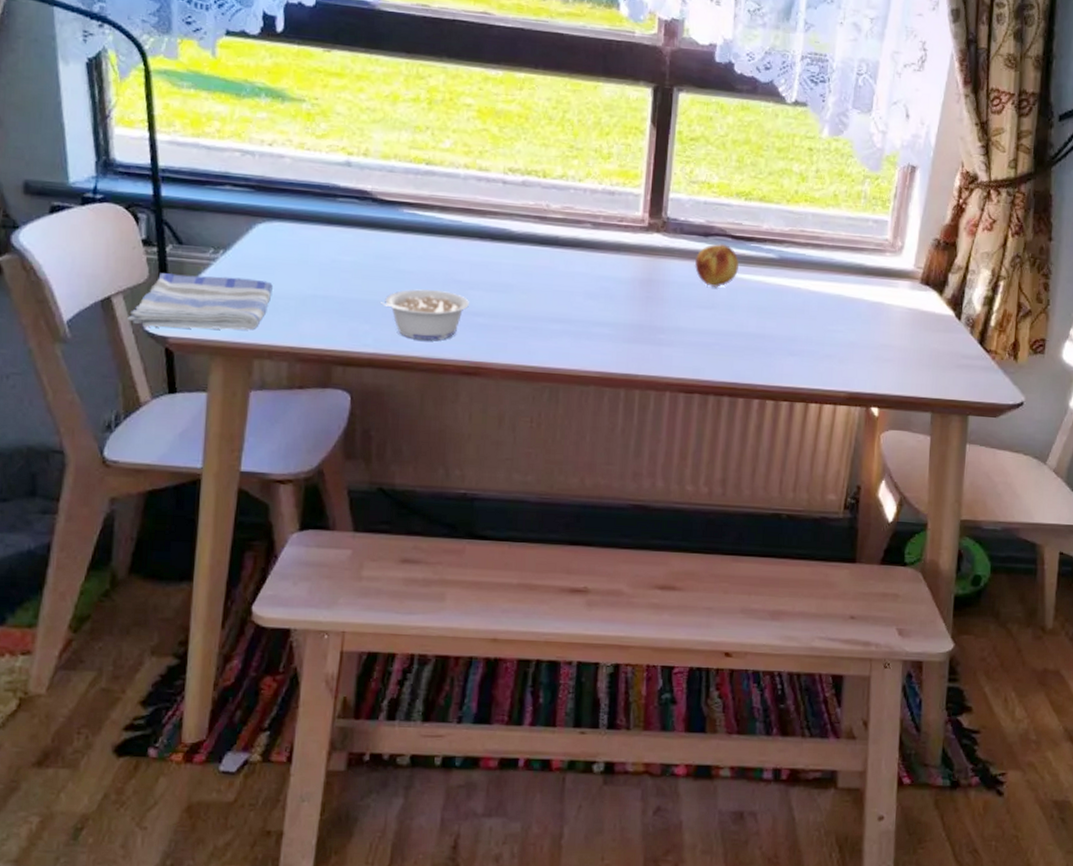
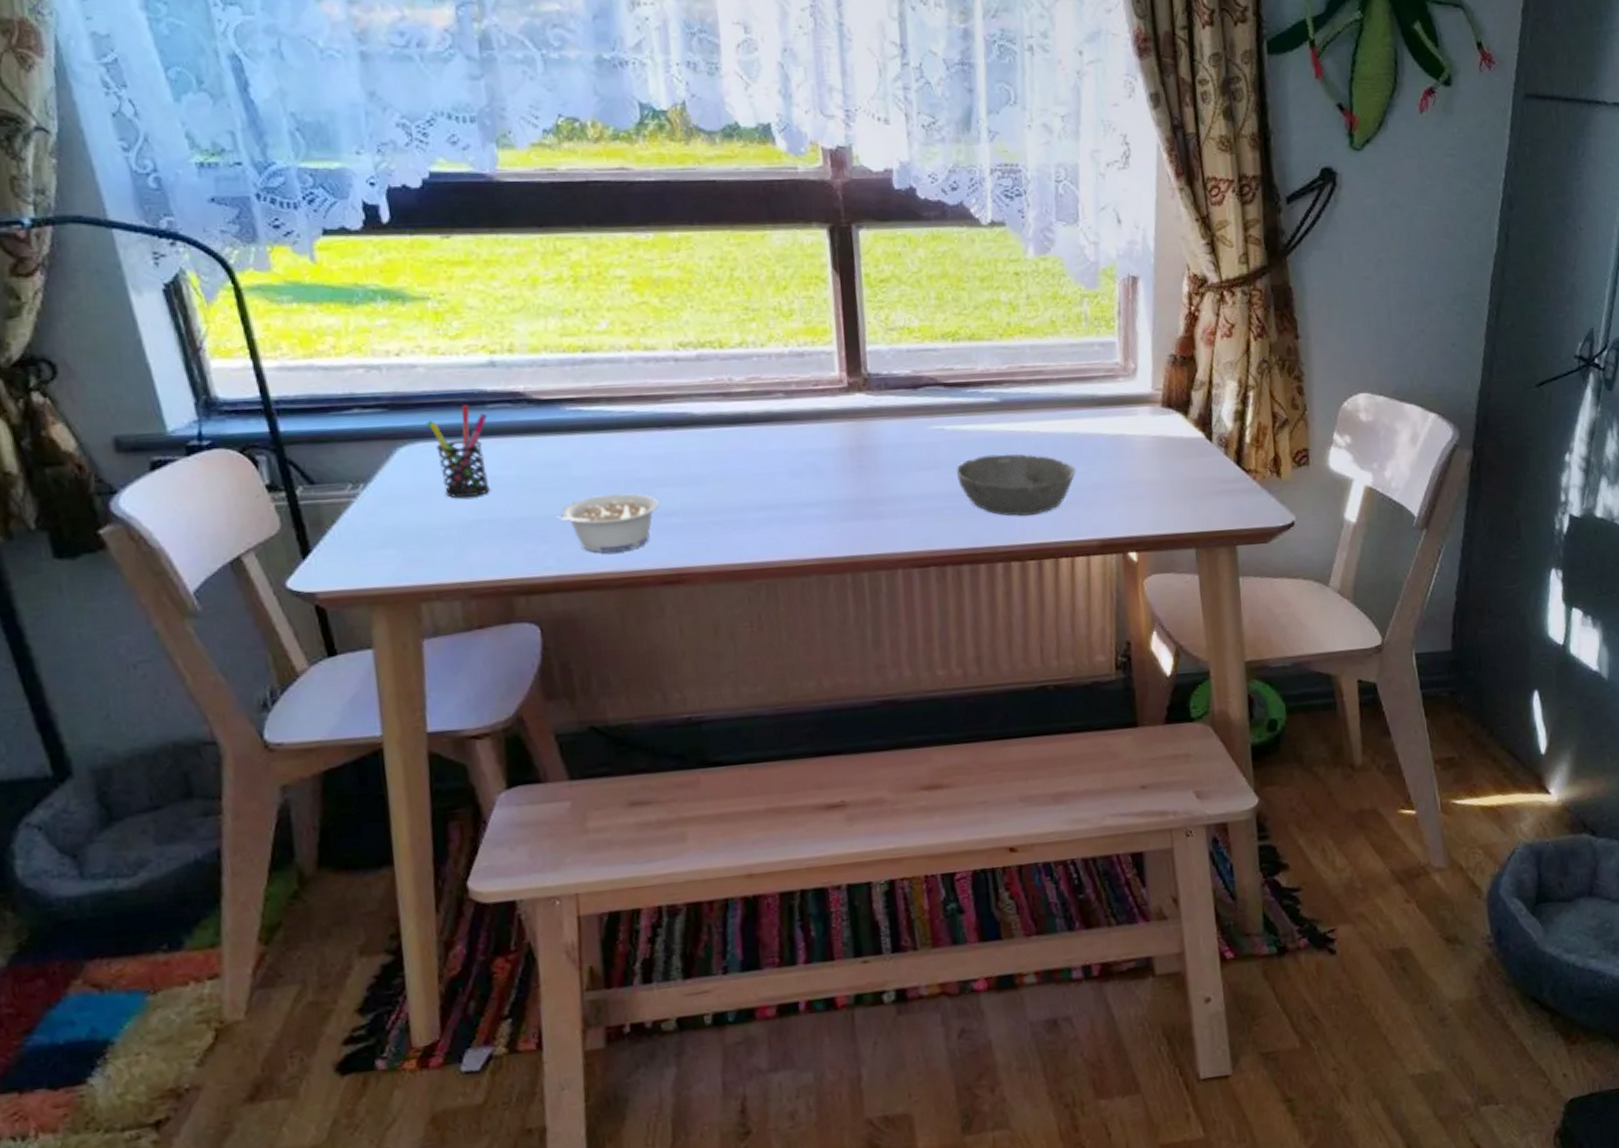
dish towel: present [127,273,273,330] -> none [264,511,429,585]
pen holder: none [284,195,336,275] -> present [426,405,490,499]
fruit: present [694,243,739,288] -> none [906,393,957,446]
bowl: none [730,303,836,362] -> present [956,453,1076,516]

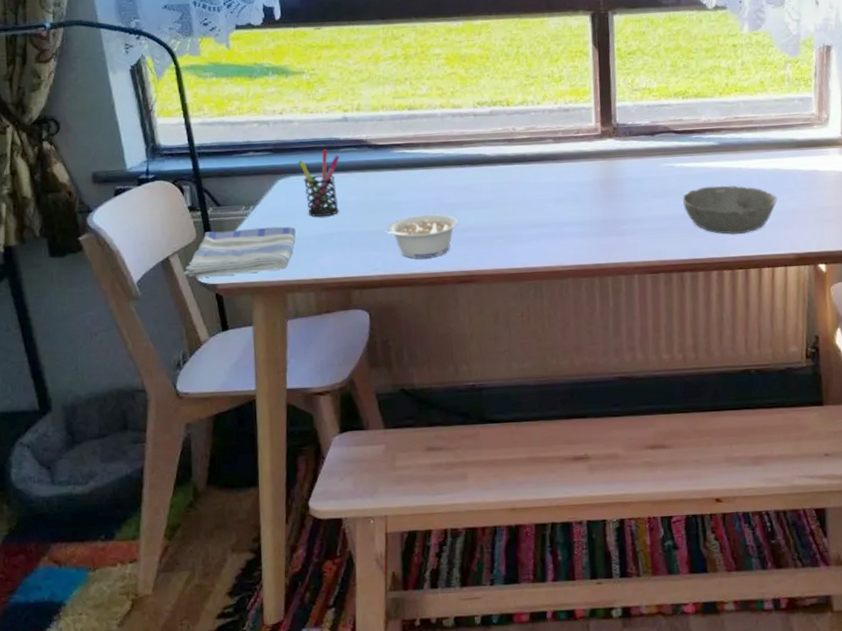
dish towel: none [264,511,429,585] -> present [184,226,296,278]

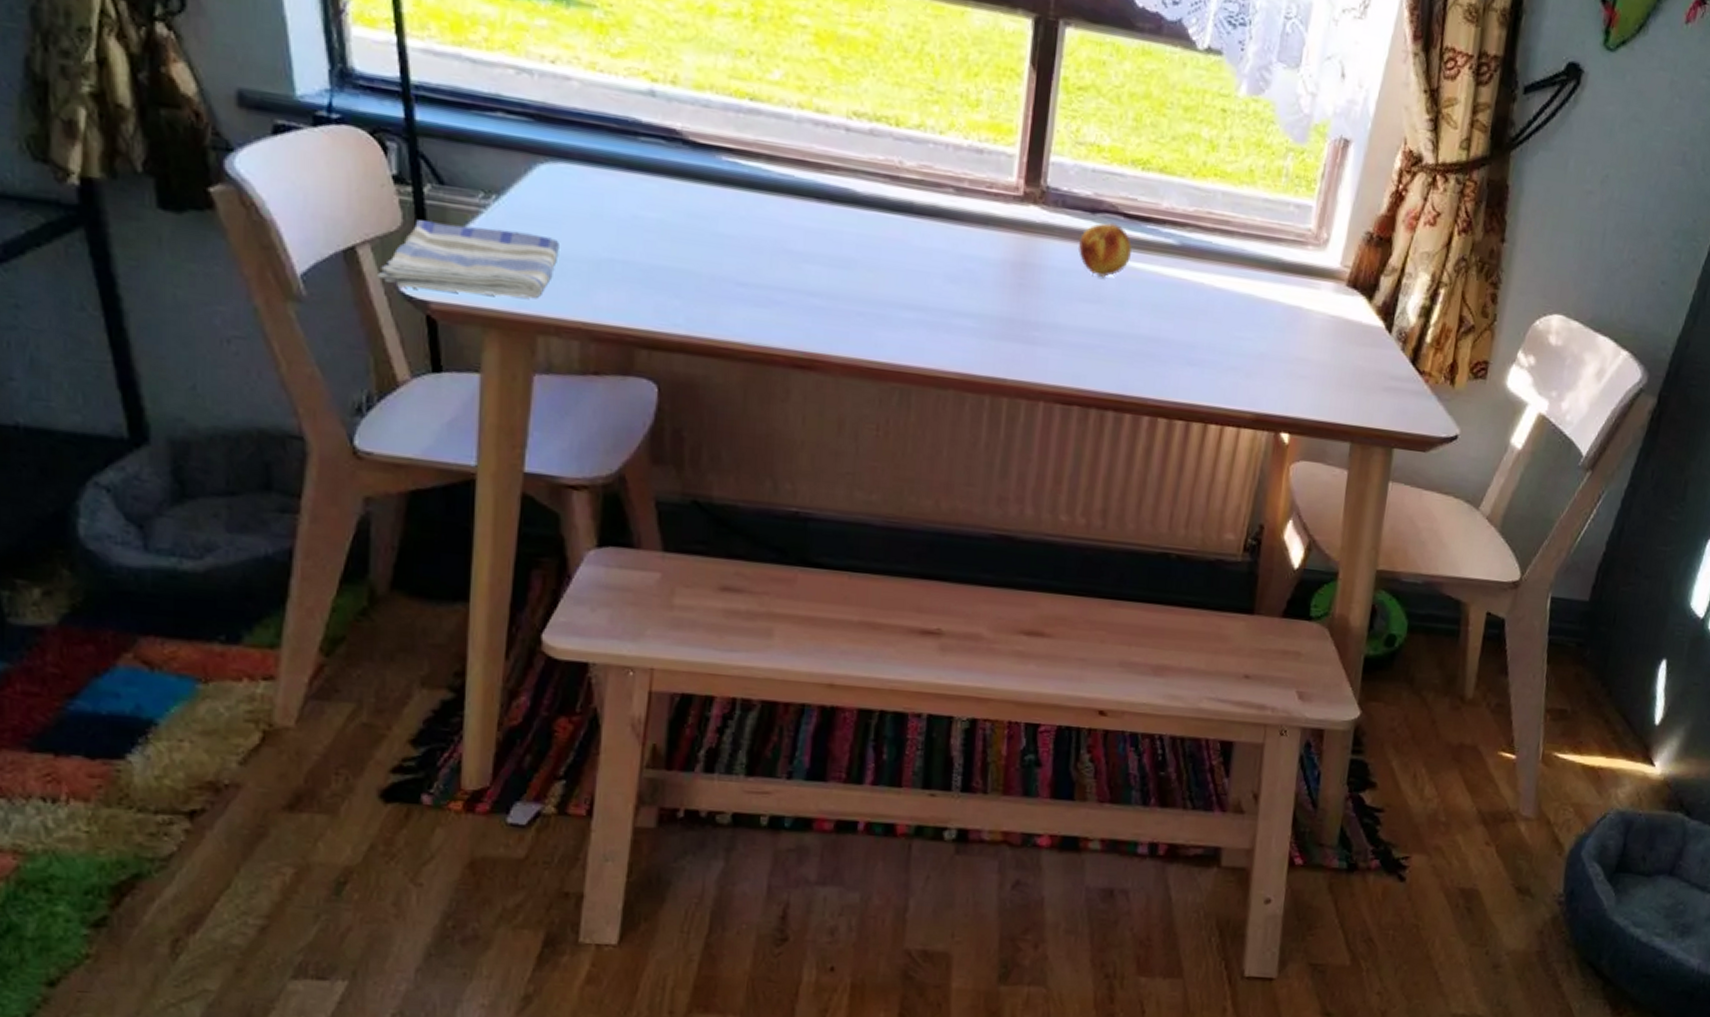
pen holder: present [297,149,339,217] -> none [572,131,638,234]
legume: present [385,214,458,258] -> none [694,257,803,324]
fruit: none [645,139,684,179] -> present [1077,222,1132,278]
bowl: present [682,185,778,234] -> none [1119,299,1244,373]

